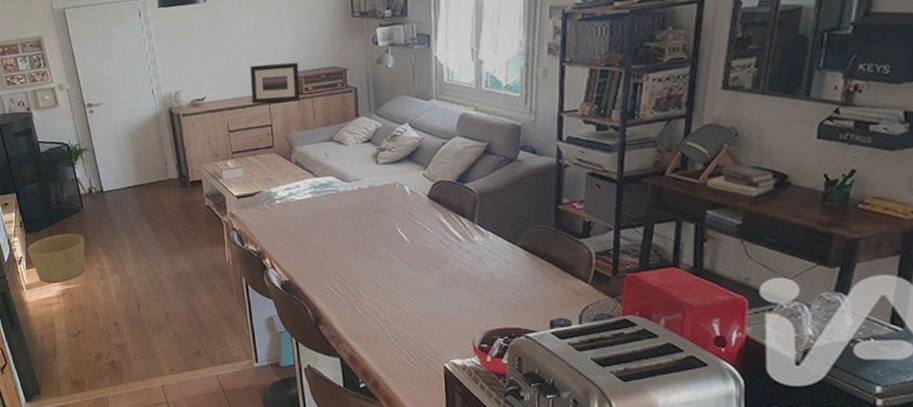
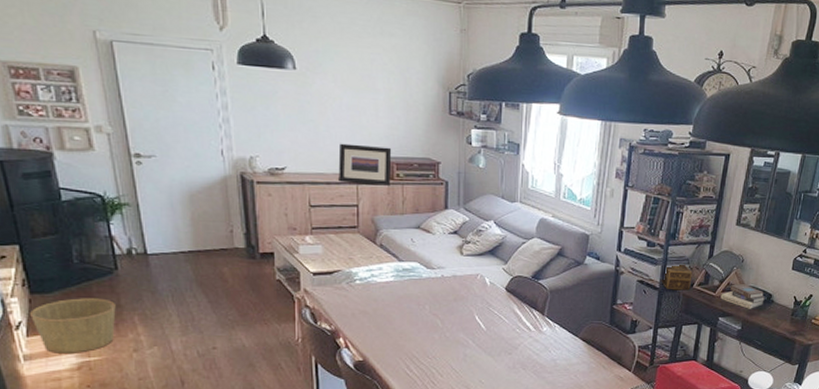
decorative box: none [616,145,663,181] -> present [659,262,693,291]

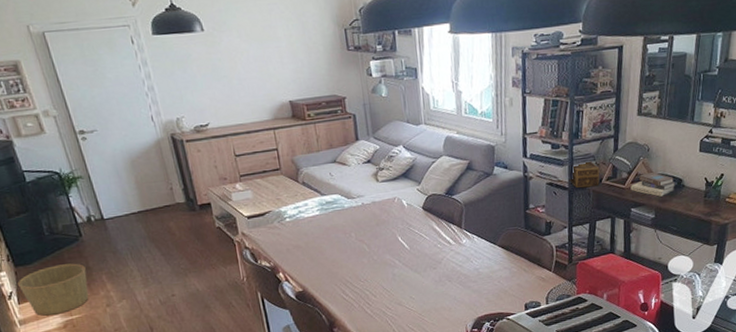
picture frame: present [338,143,392,186] -> none [253,90,304,130]

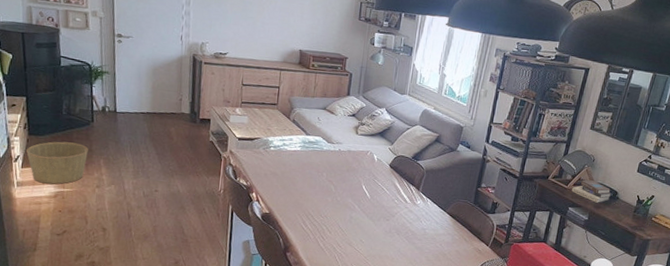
decorative box: present [567,160,600,189] -> none [519,157,549,182]

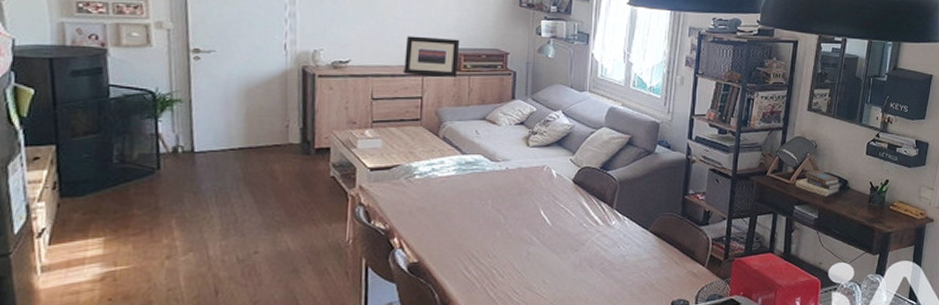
basket: present [26,141,88,185] -> none [56,201,153,263]
picture frame: none [266,37,311,74] -> present [404,36,460,77]

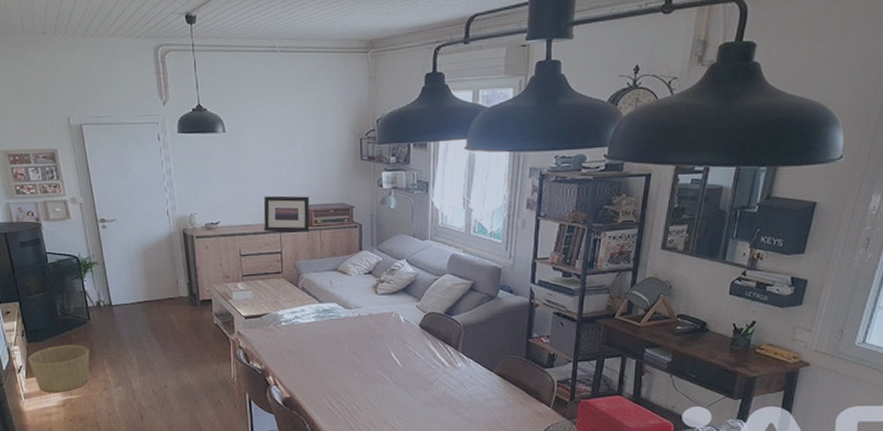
basket: none [56,201,153,263] -> present [28,345,90,392]
books: present [795,169,840,196] -> none [646,311,698,339]

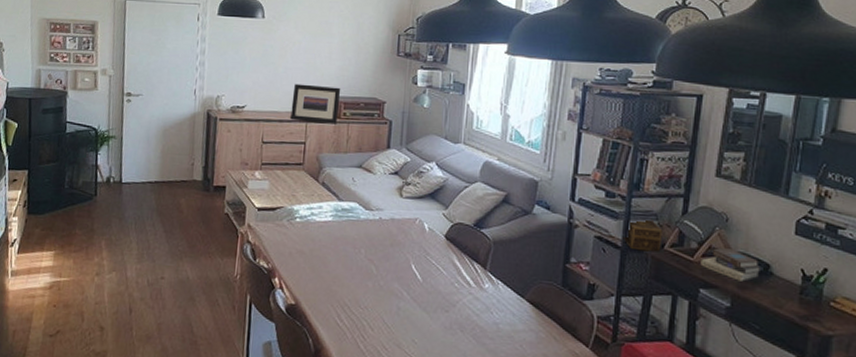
basket: present [28,345,90,392] -> none [24,220,90,273]
decorative box: none [577,292,614,322] -> present [621,218,663,252]
books: none [646,311,698,339] -> present [700,247,760,282]

